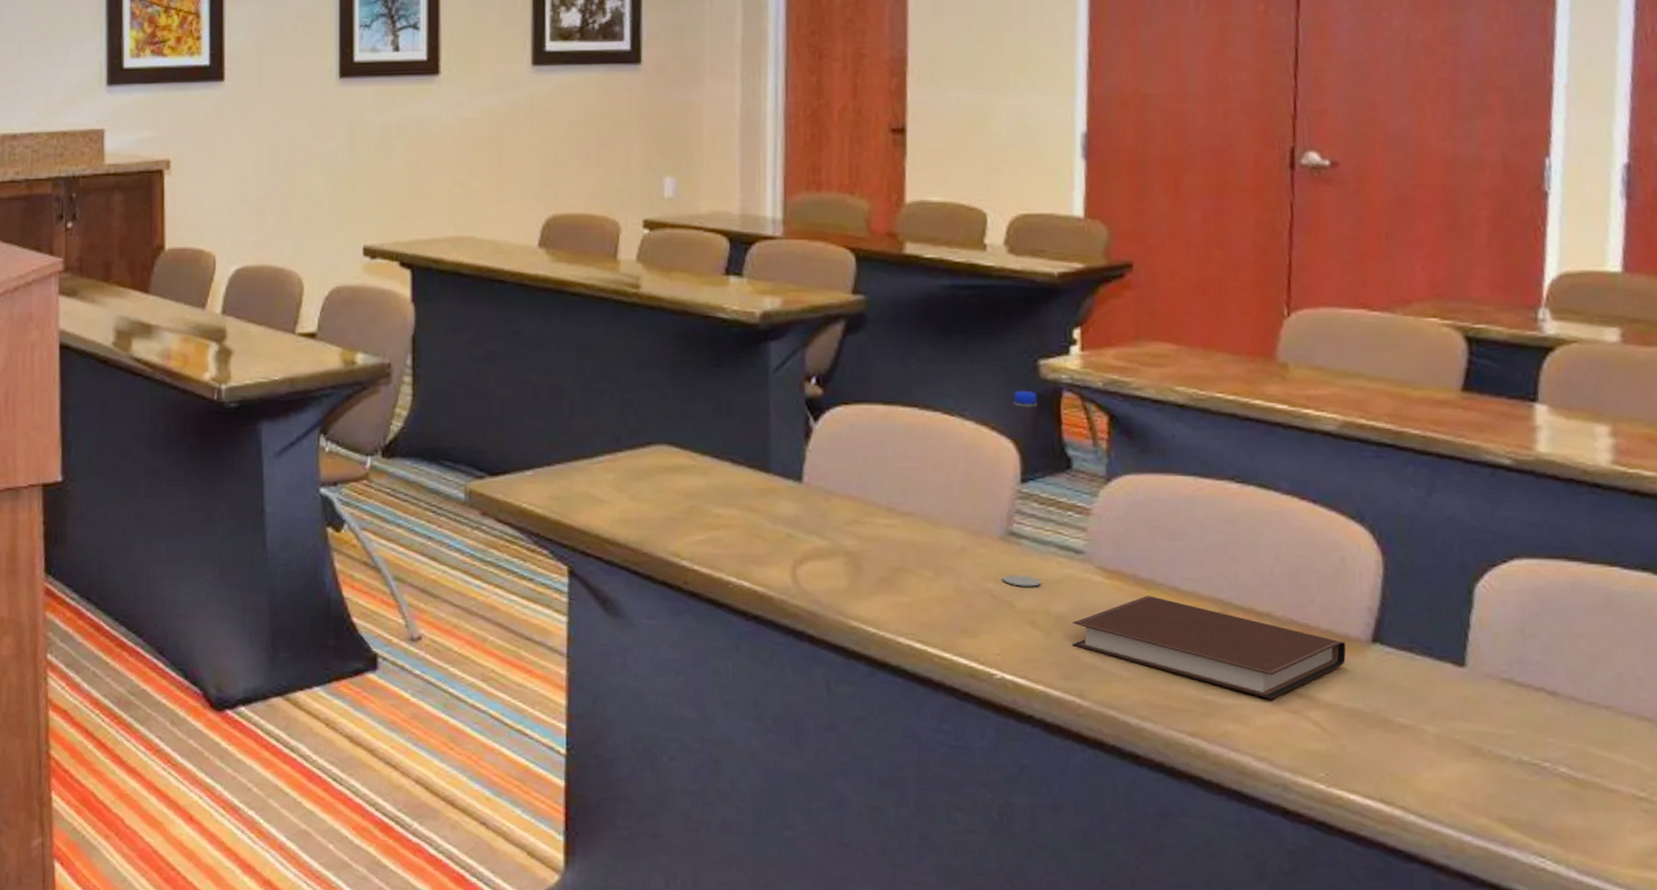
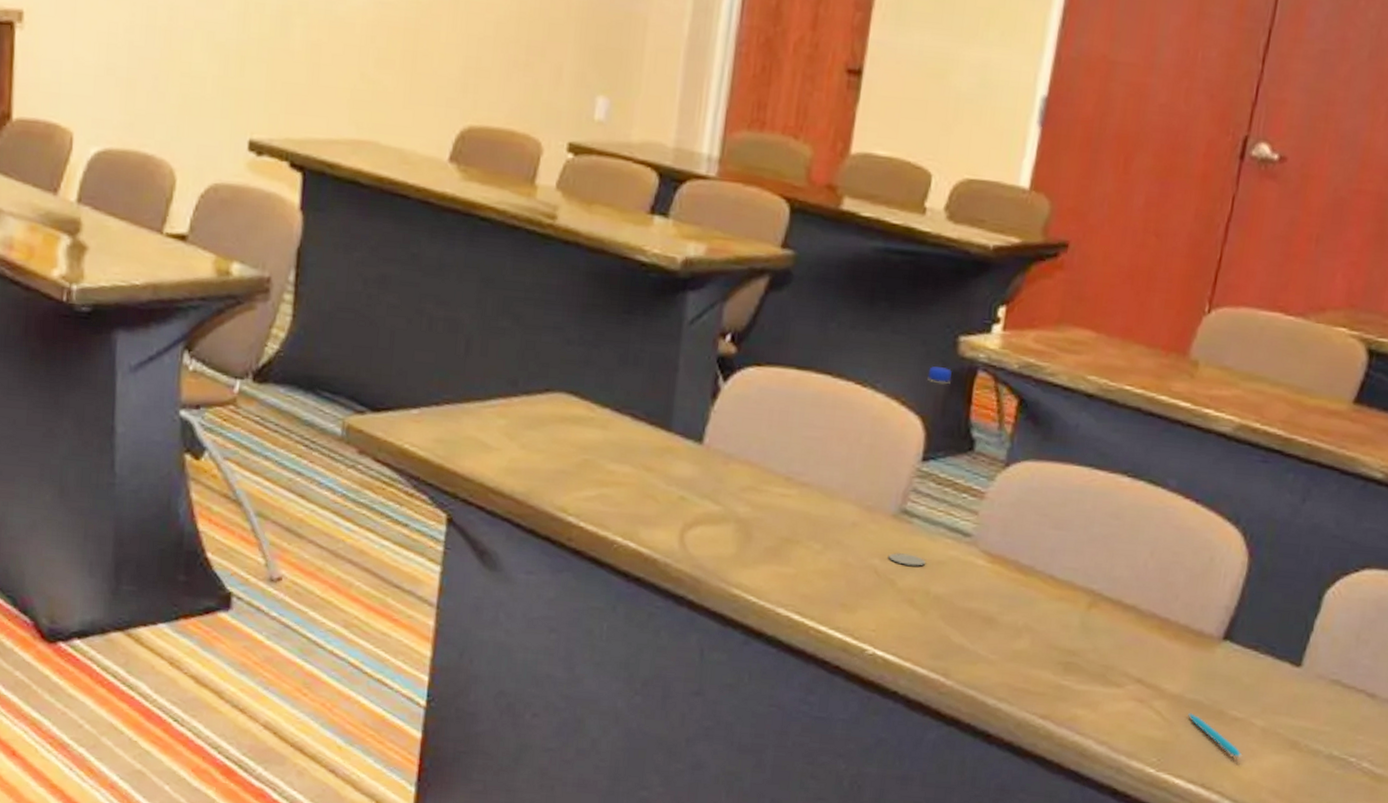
notebook: present [1072,596,1346,699] -> none [946,582,1200,688]
pen: none [1350,723,1420,769] -> present [1188,713,1243,758]

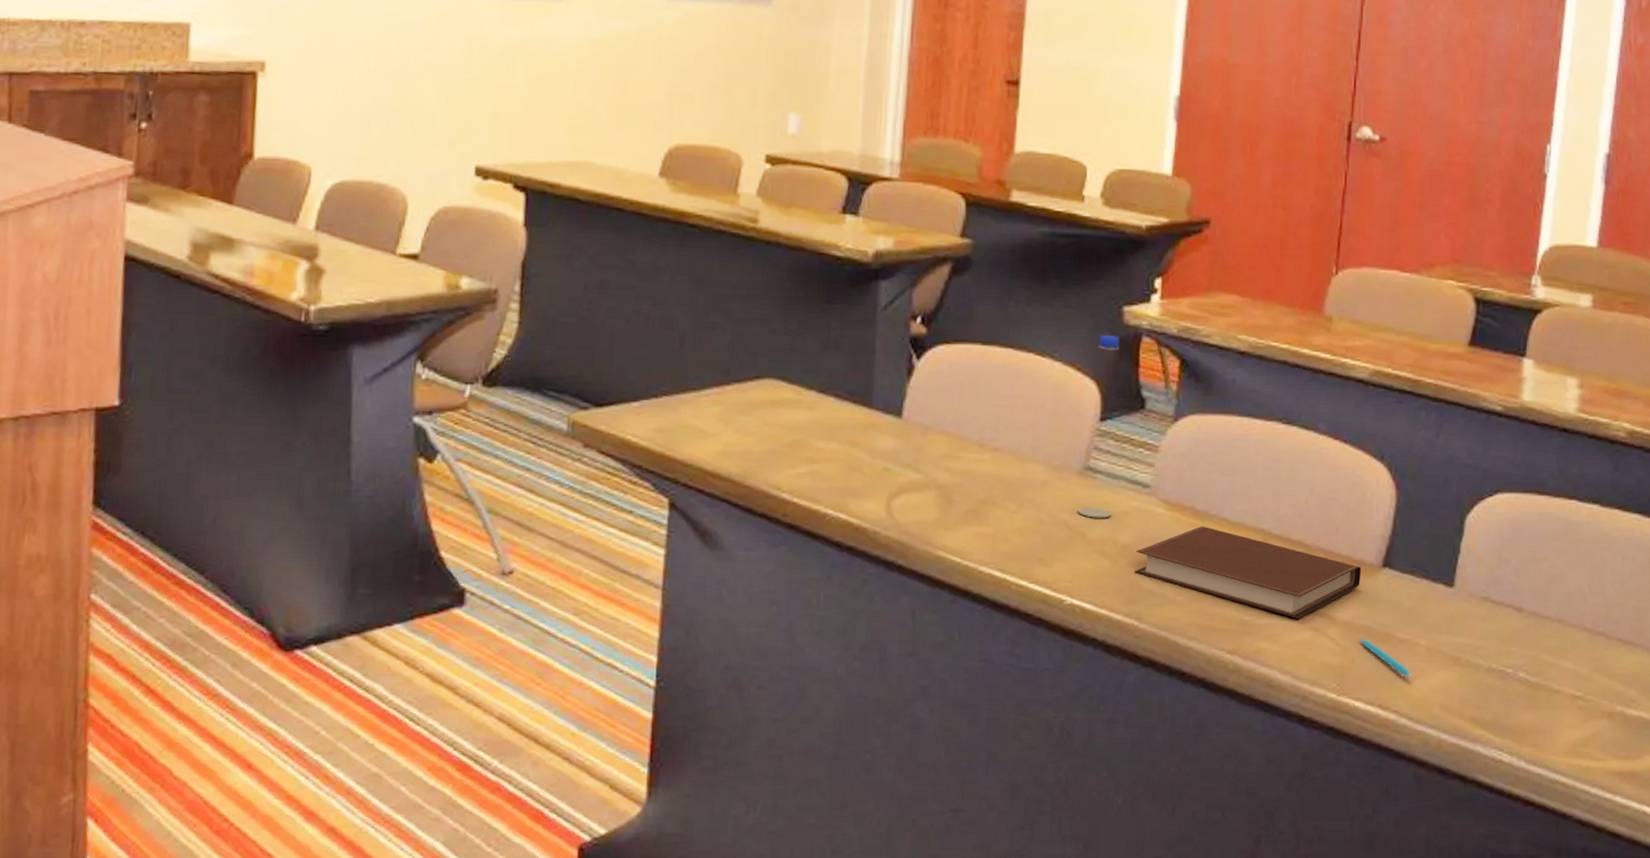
notebook: none [946,582,1200,688] -> present [1135,526,1362,618]

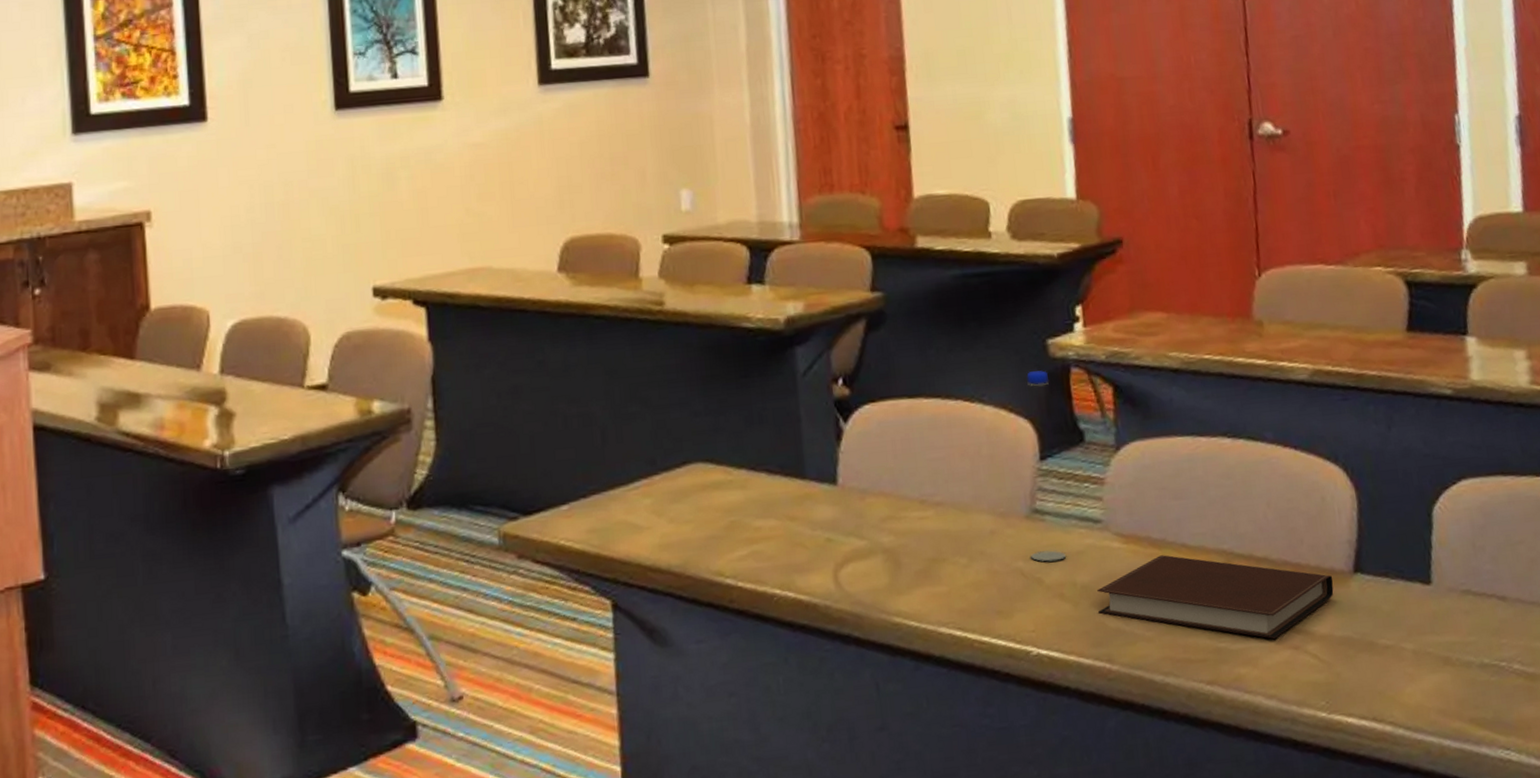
pen: present [1360,638,1412,677] -> none [1342,650,1403,685]

